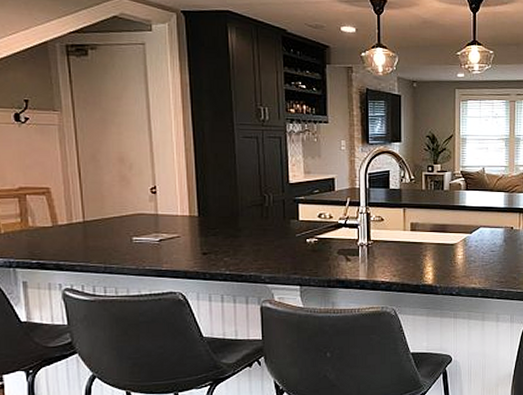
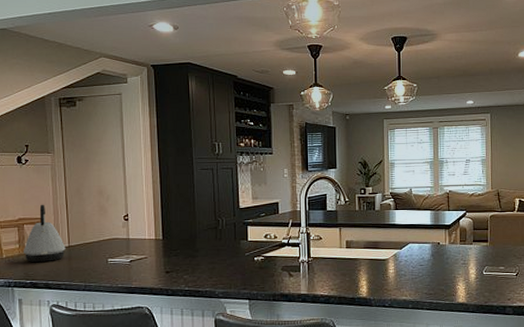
kettle: none [27,171,80,240] -> present [24,204,66,263]

